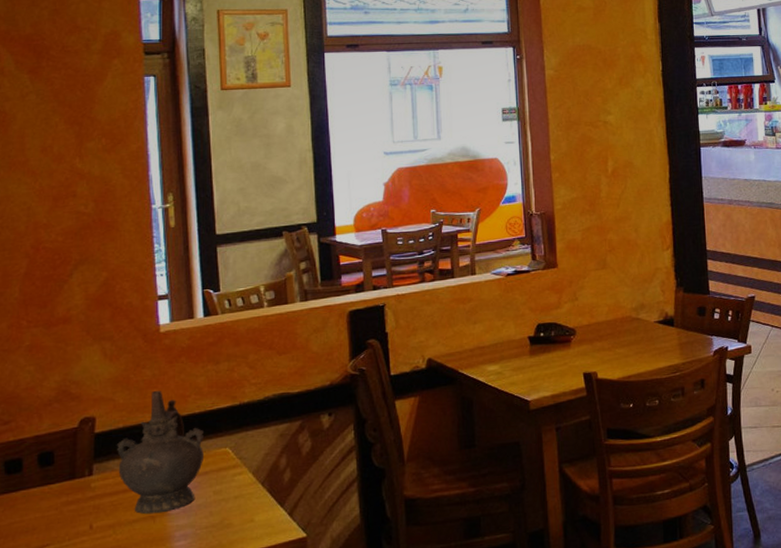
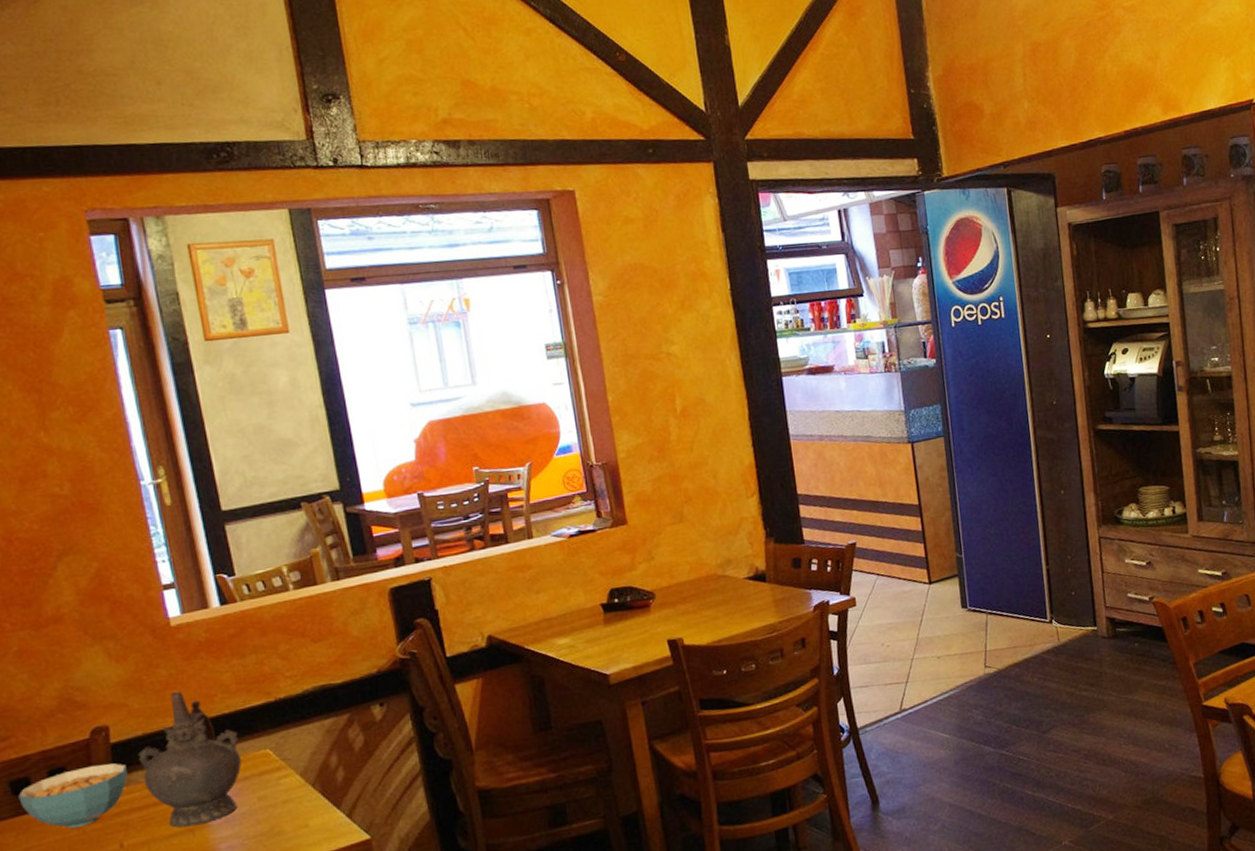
cereal bowl: none [10,451,105,508] -> present [18,763,128,829]

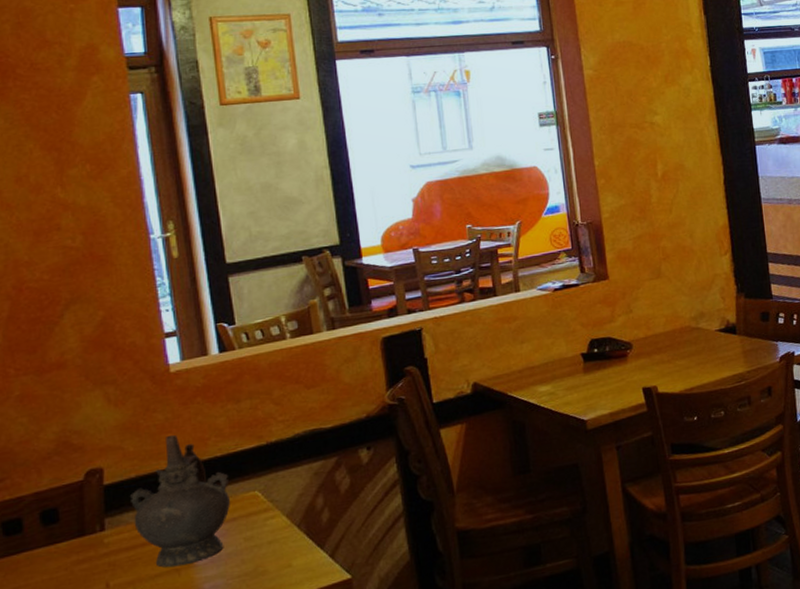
cereal bowl: present [18,763,128,829] -> none [9,504,118,569]

